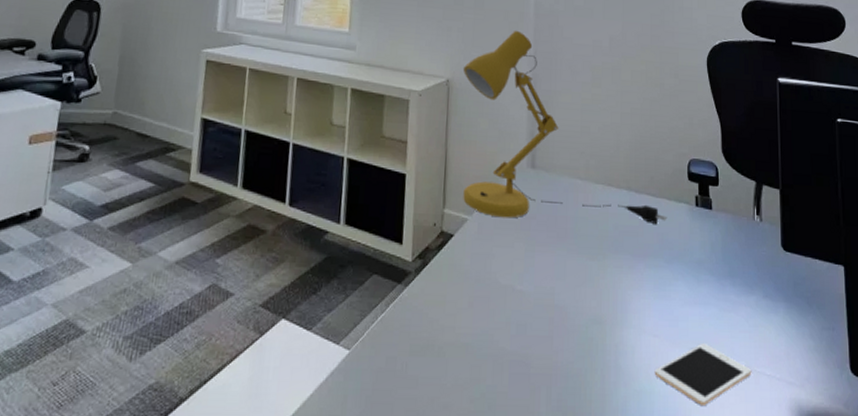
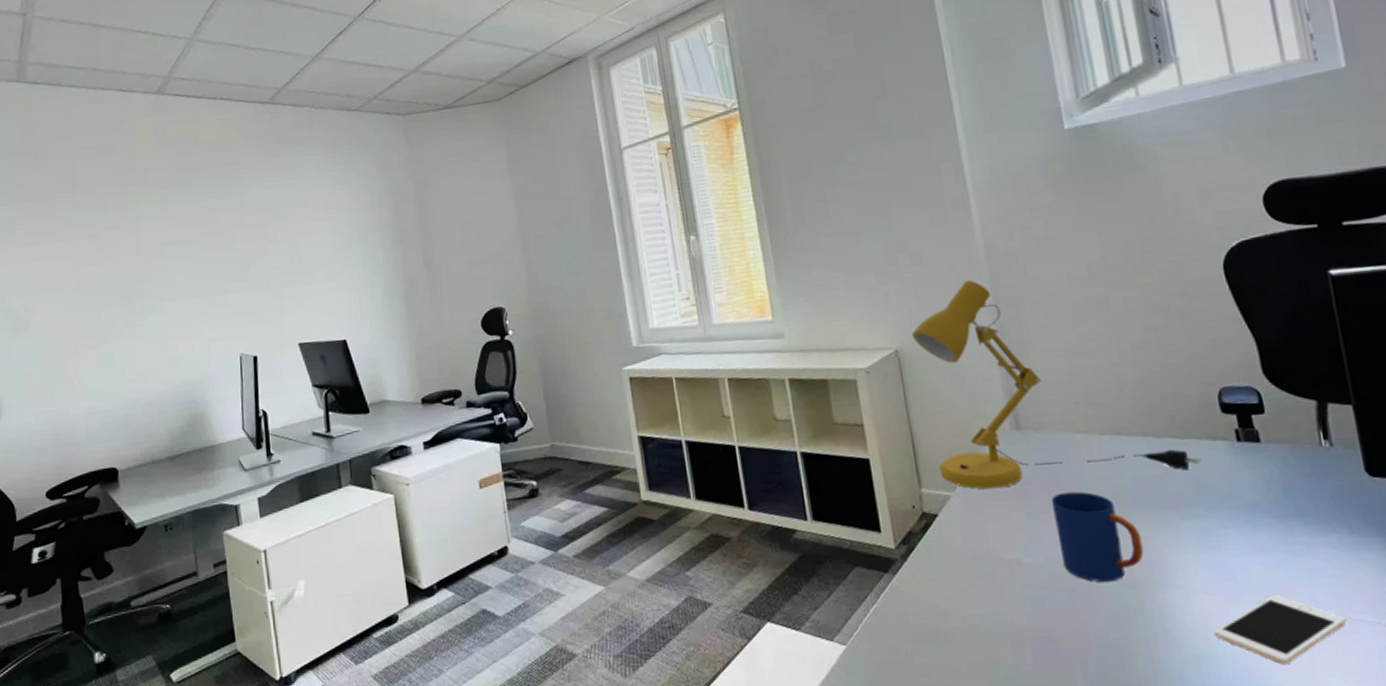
mug: none [547,230,613,317] -> present [1051,491,1144,583]

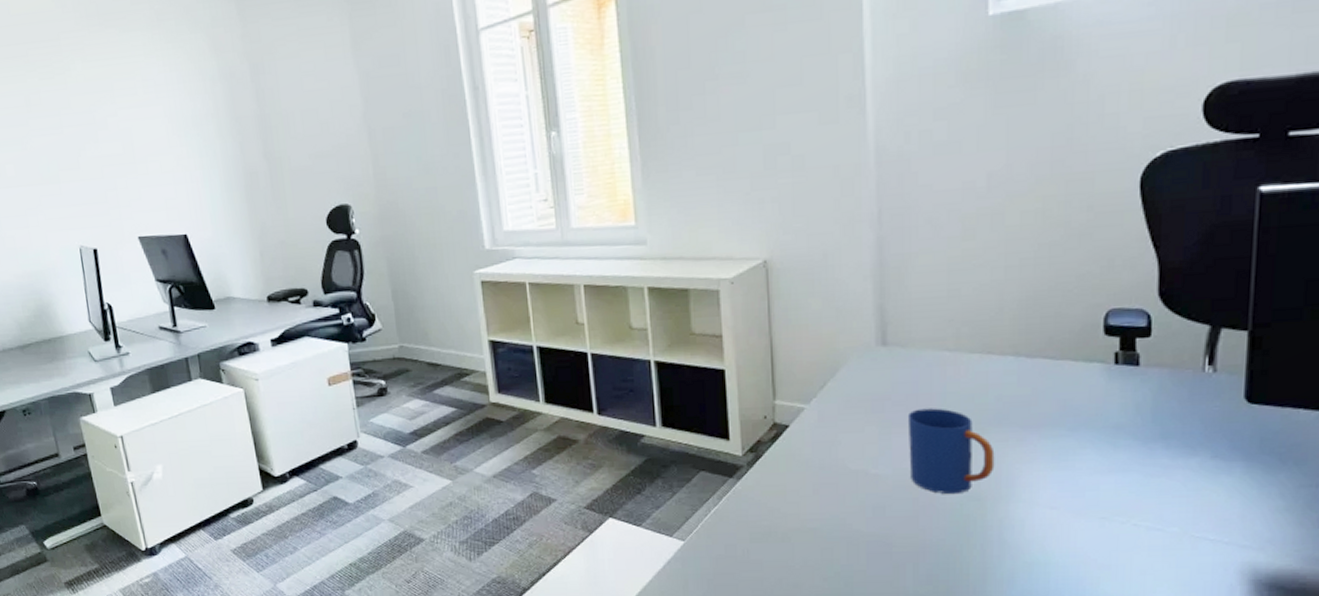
desk lamp: present [911,279,1202,489] -> none [783,187,1073,403]
cell phone: present [1213,594,1347,664] -> none [1051,511,1188,573]

